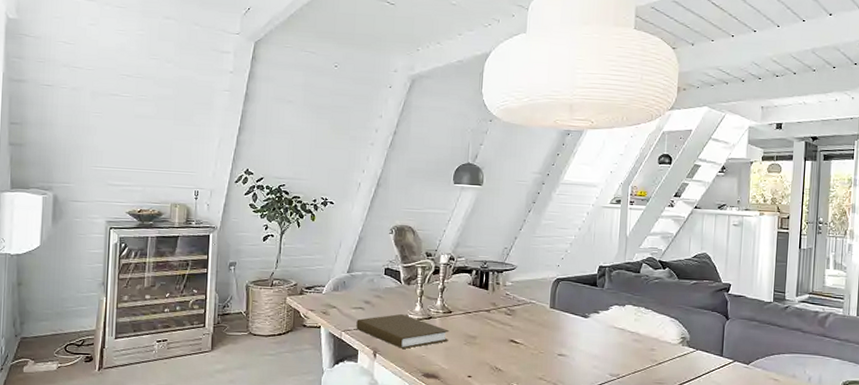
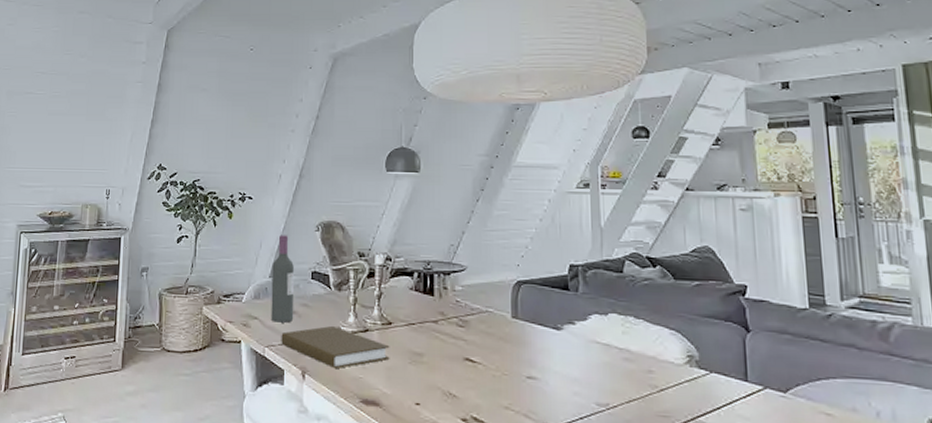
wine bottle: none [347,236,370,311] -> present [271,235,295,323]

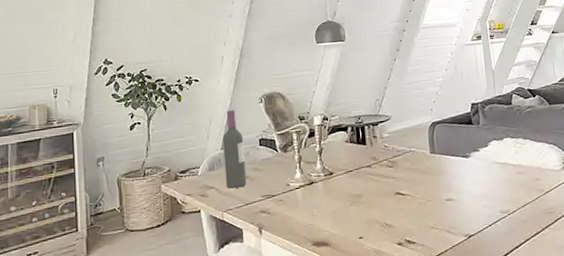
book: present [281,325,390,368] -> none [237,183,334,220]

